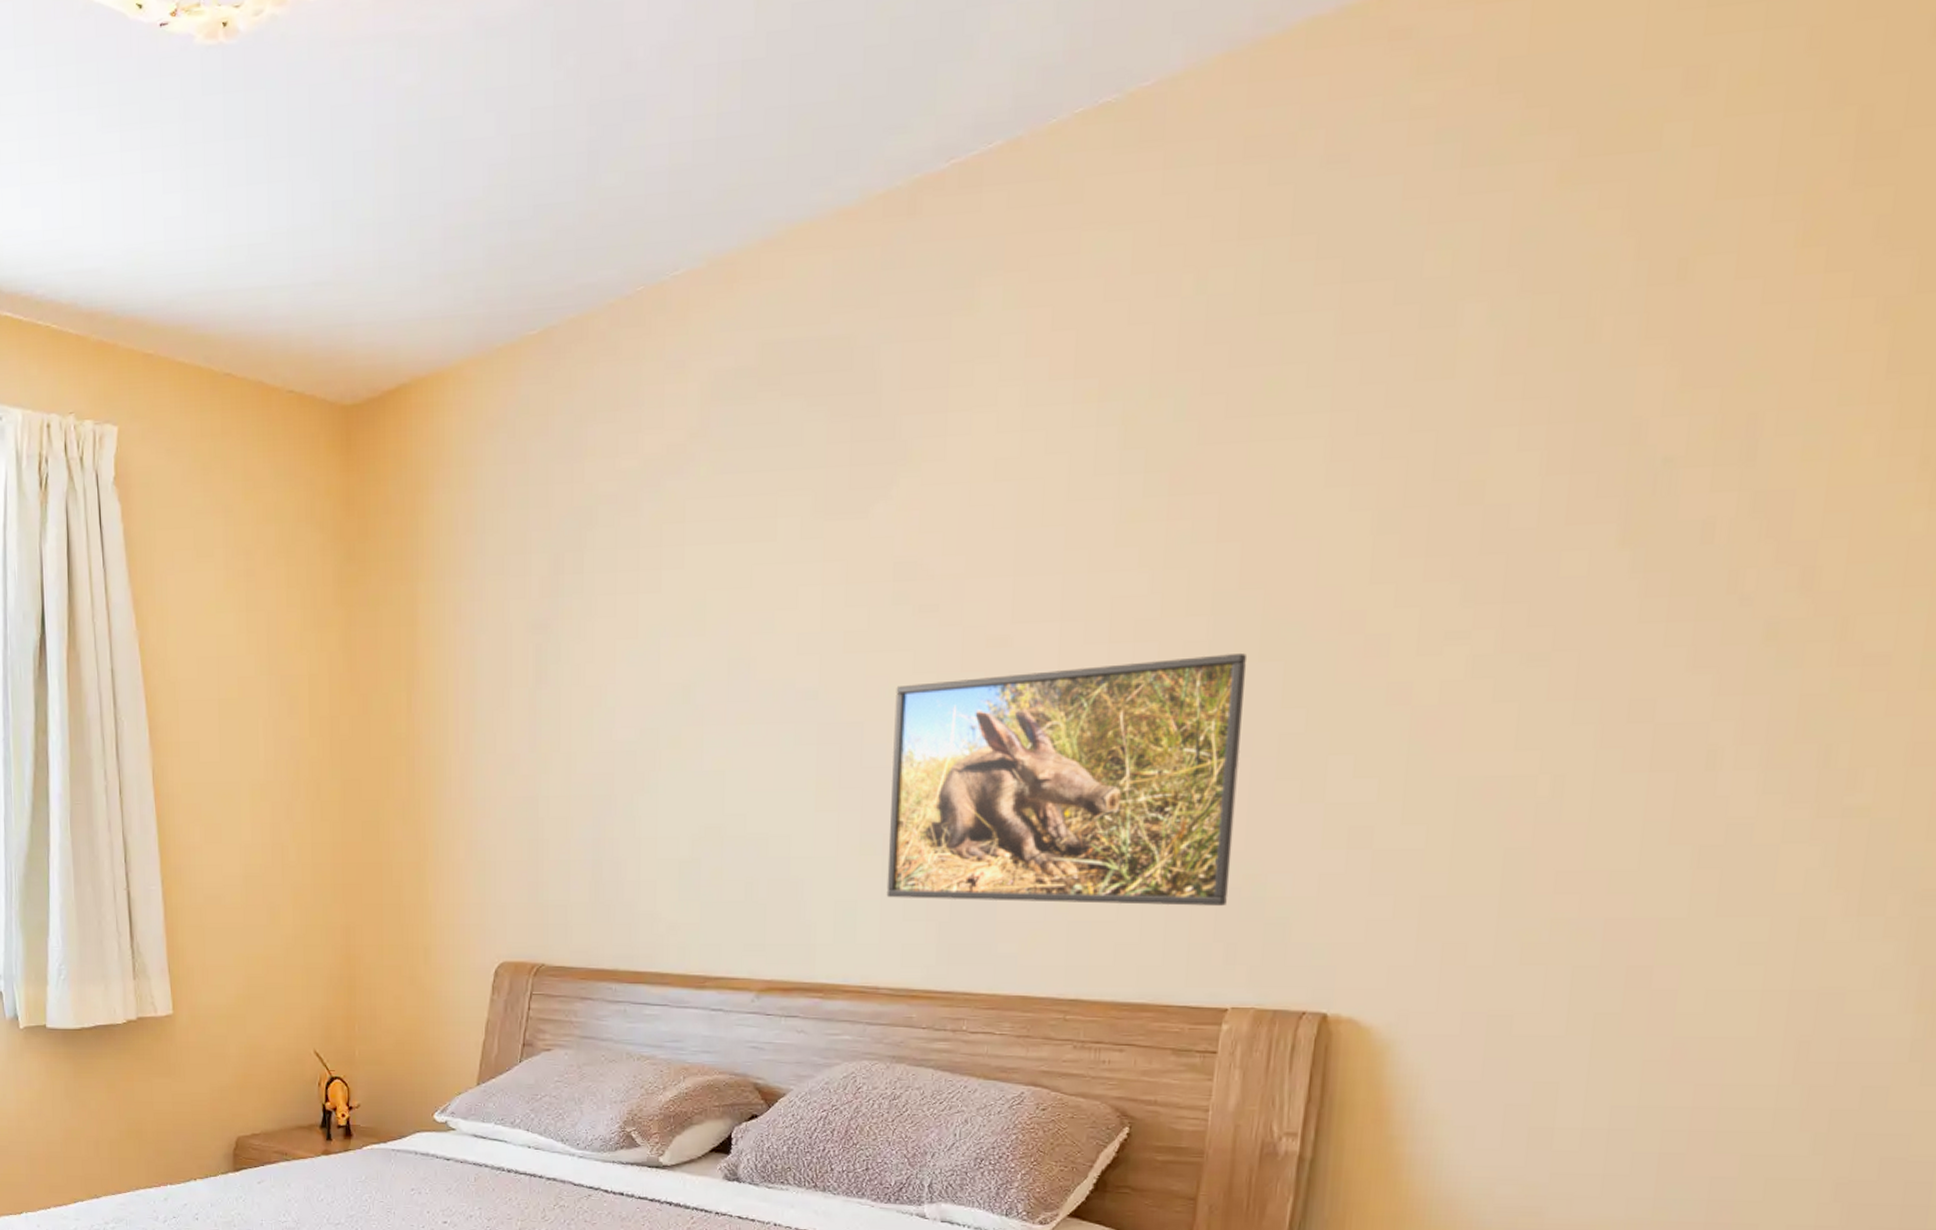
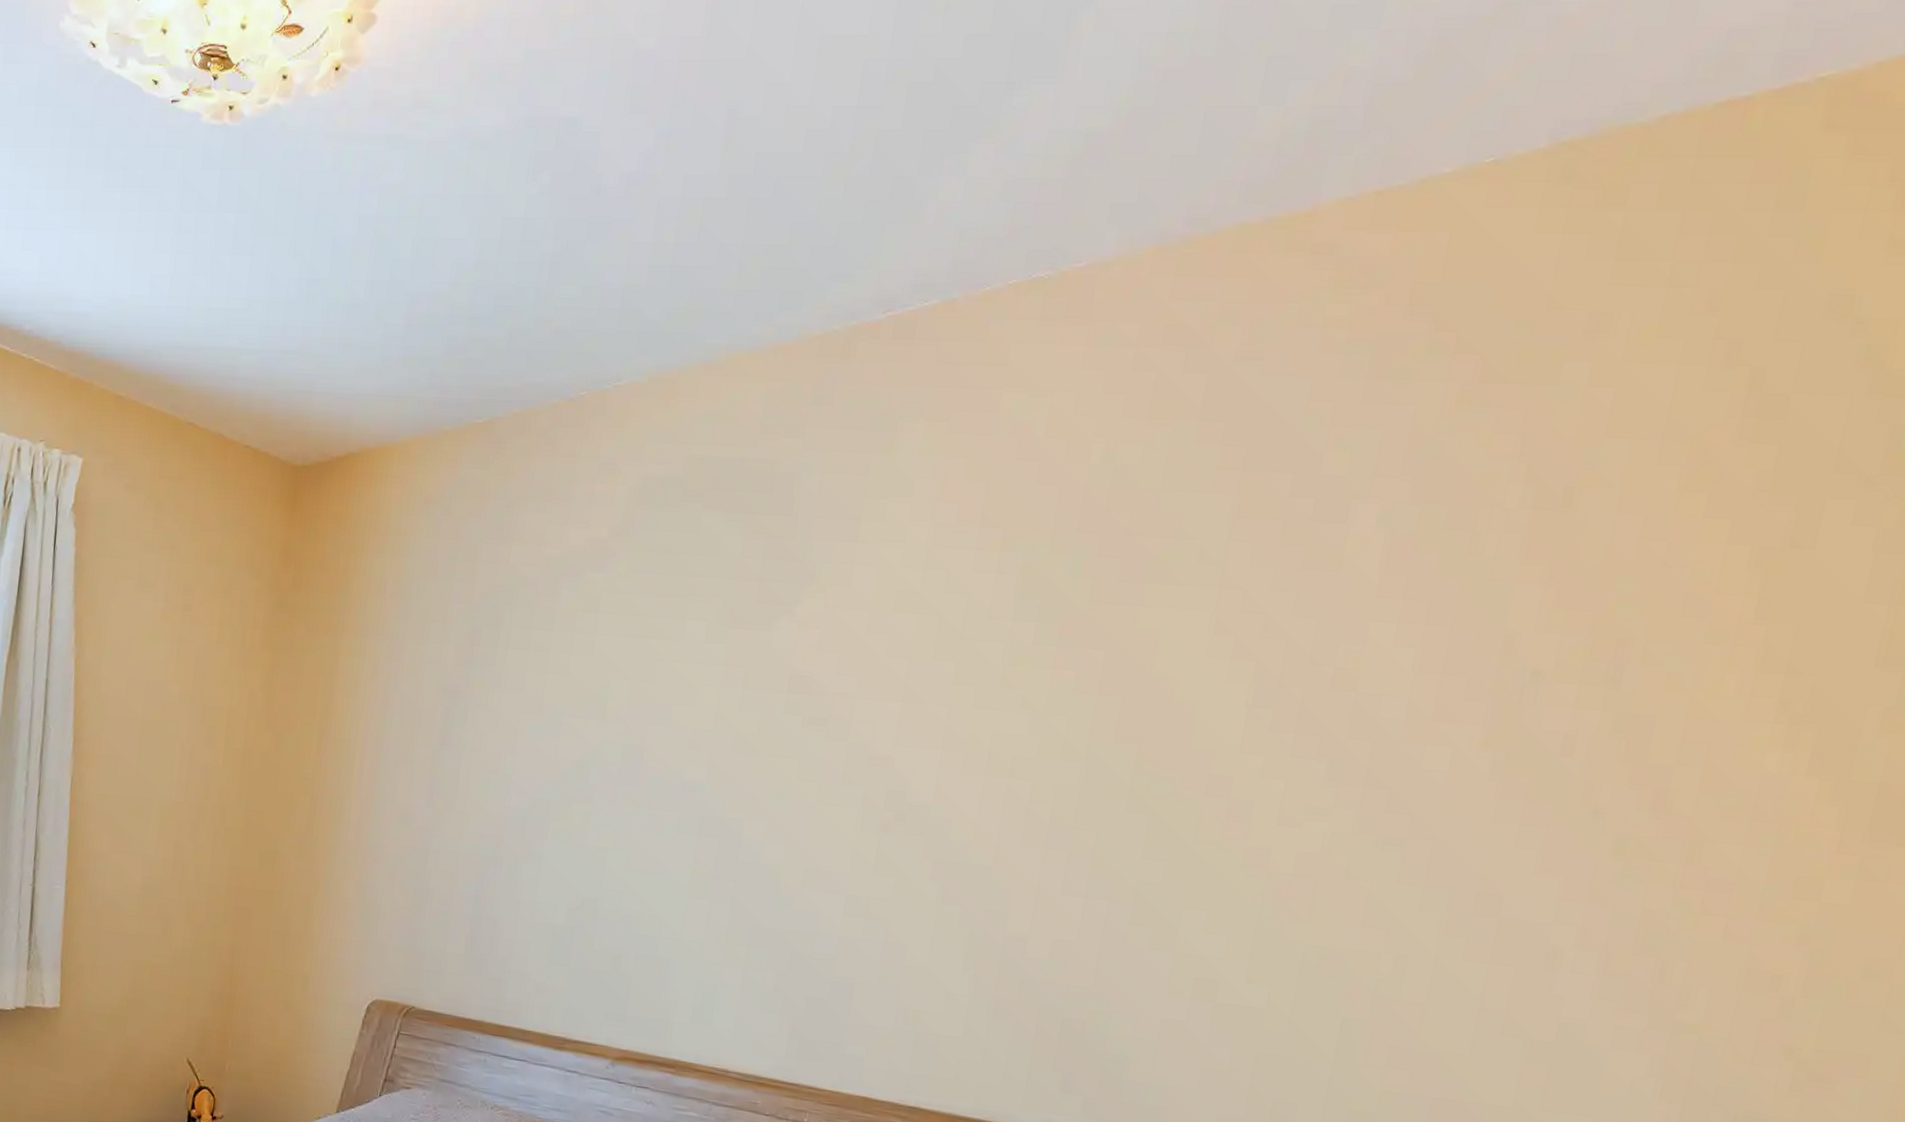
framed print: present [886,652,1248,906] -> none [746,790,1116,1037]

